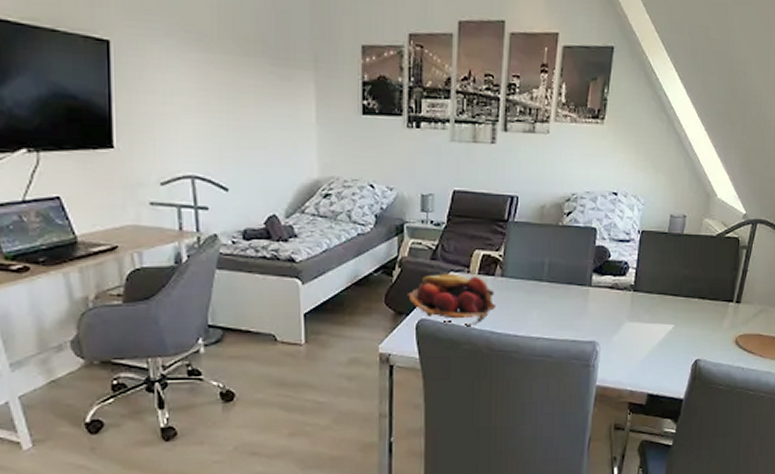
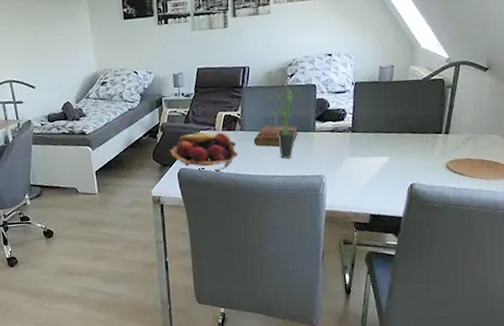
bible: none [516,273,571,302] -> present [253,125,298,147]
potted plant: none [538,222,579,317] -> present [268,83,302,159]

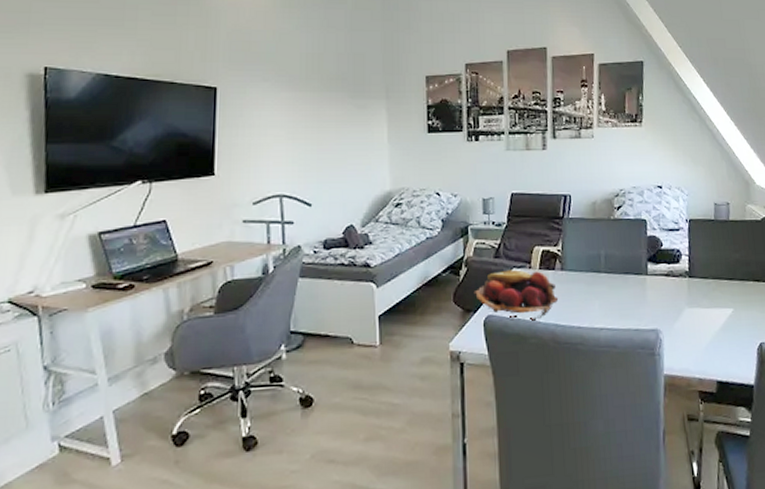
bible: present [253,125,298,147] -> none [576,265,628,293]
potted plant: present [268,83,302,159] -> none [592,216,630,307]

